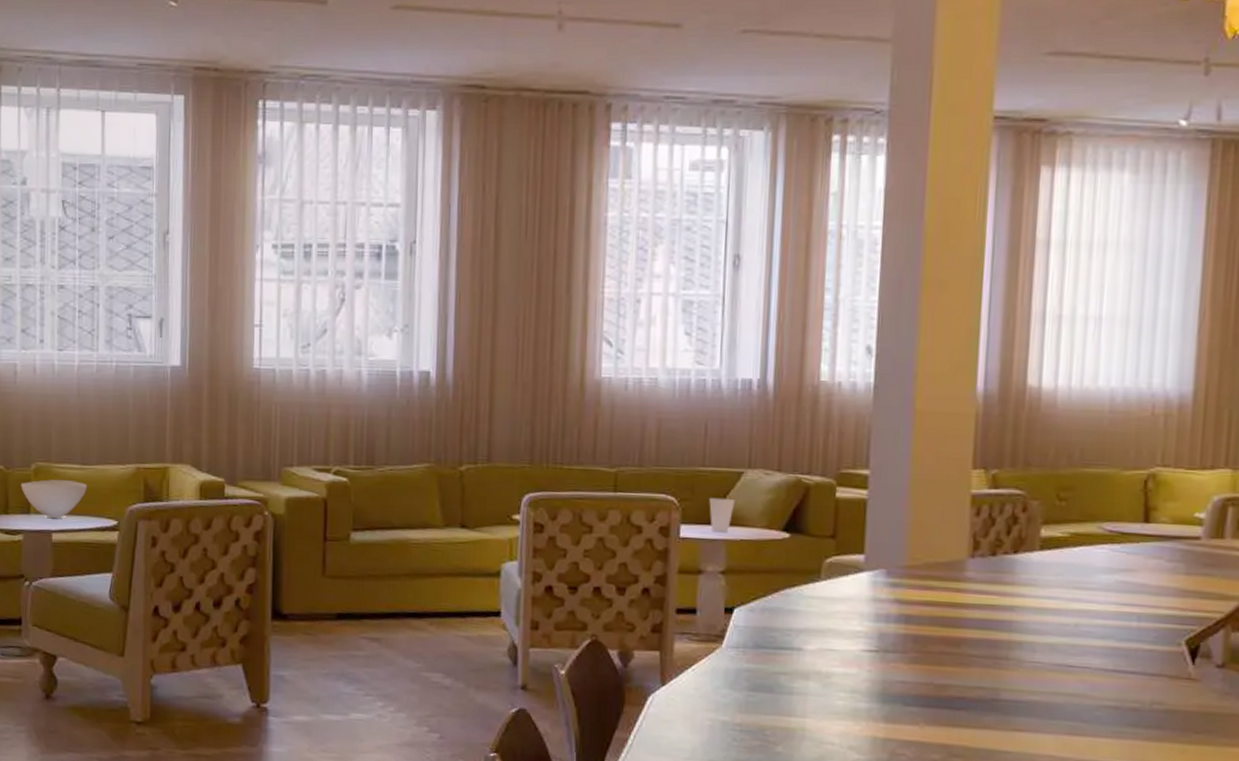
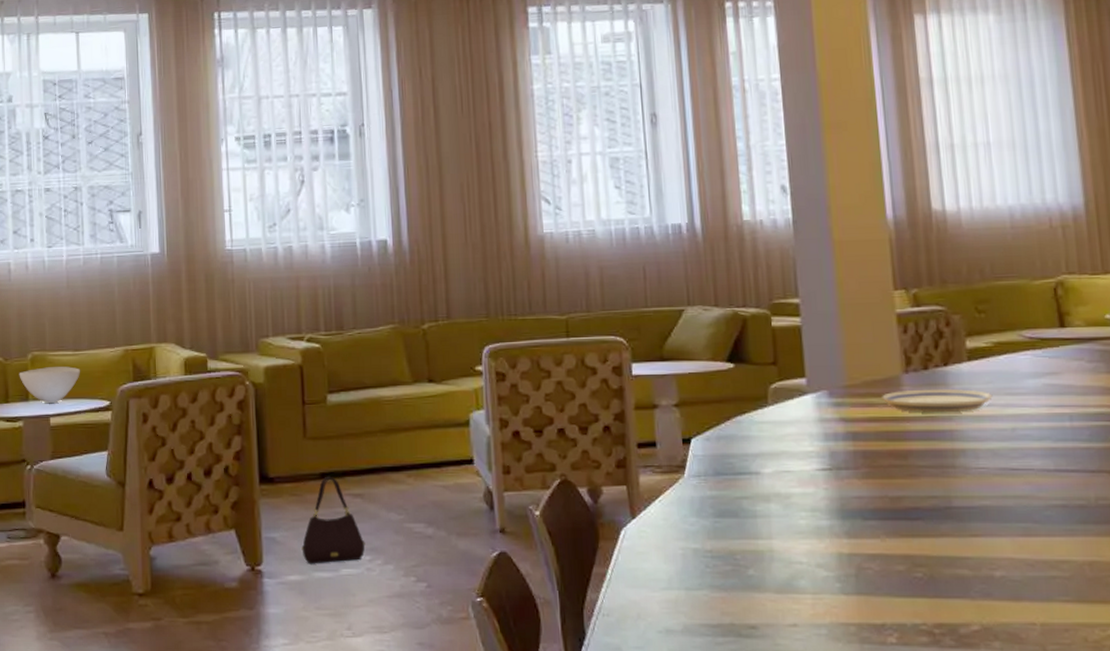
handbag: none [311,617,379,706] -> present [301,476,365,564]
cup: present [709,497,735,534] -> none [655,335,680,369]
plate: none [942,575,1060,603] -> present [882,388,993,412]

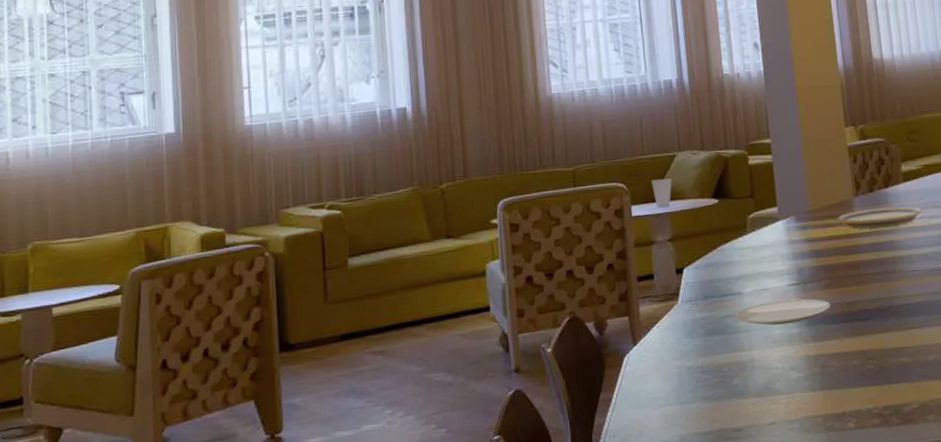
bowl: present [19,366,81,404] -> none [17,253,88,294]
handbag: present [301,476,365,564] -> none [322,337,387,425]
cup: none [655,335,680,369] -> present [651,178,672,209]
plate: none [751,485,870,514] -> present [735,298,831,325]

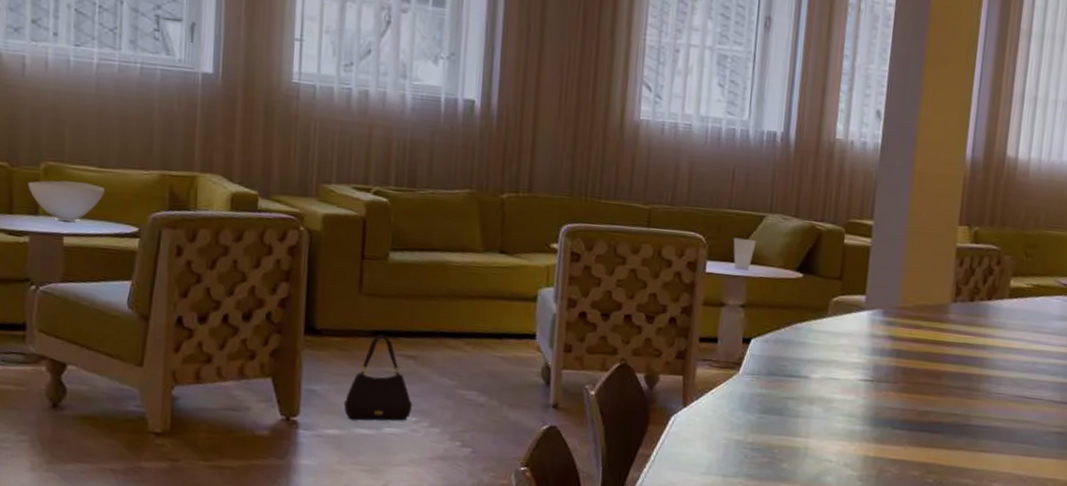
bowl: none [17,253,88,294] -> present [27,180,106,222]
handbag: none [322,337,387,425] -> present [343,334,413,421]
plate: present [735,298,831,325] -> none [797,392,902,420]
plate: present [838,206,923,229] -> none [929,317,1023,343]

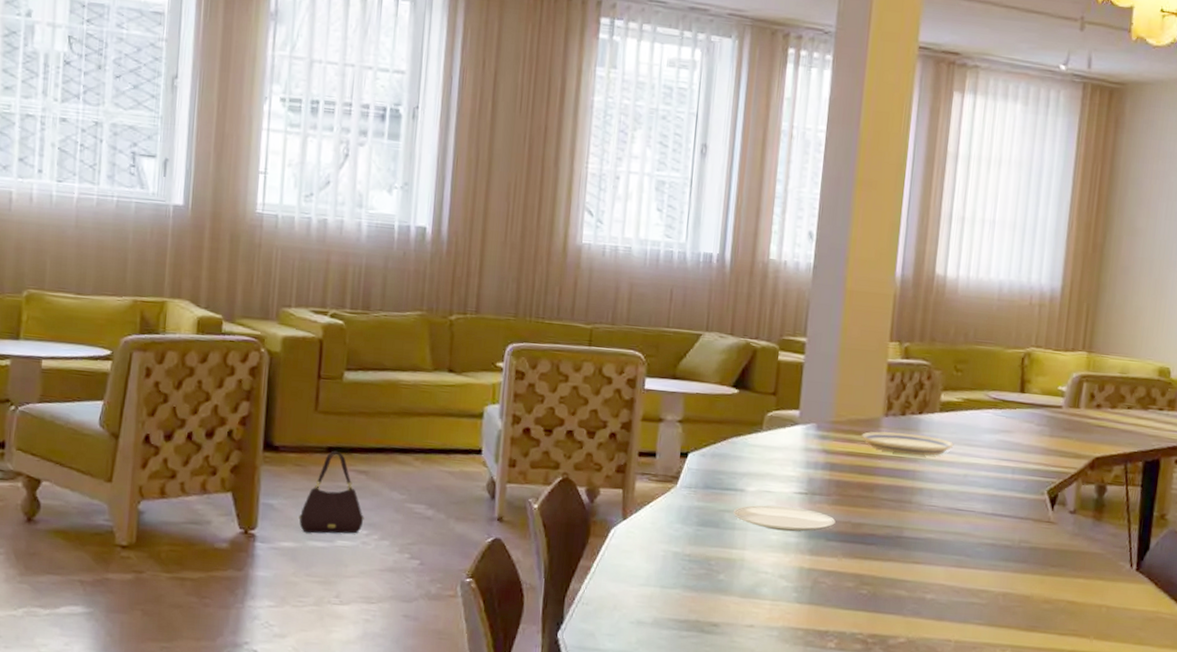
bowl: present [27,180,106,222] -> none [10,307,82,346]
cup: present [733,237,756,271] -> none [671,355,693,388]
plate: none [797,392,902,420] -> present [733,505,836,532]
plate: none [929,317,1023,343] -> present [861,431,954,456]

